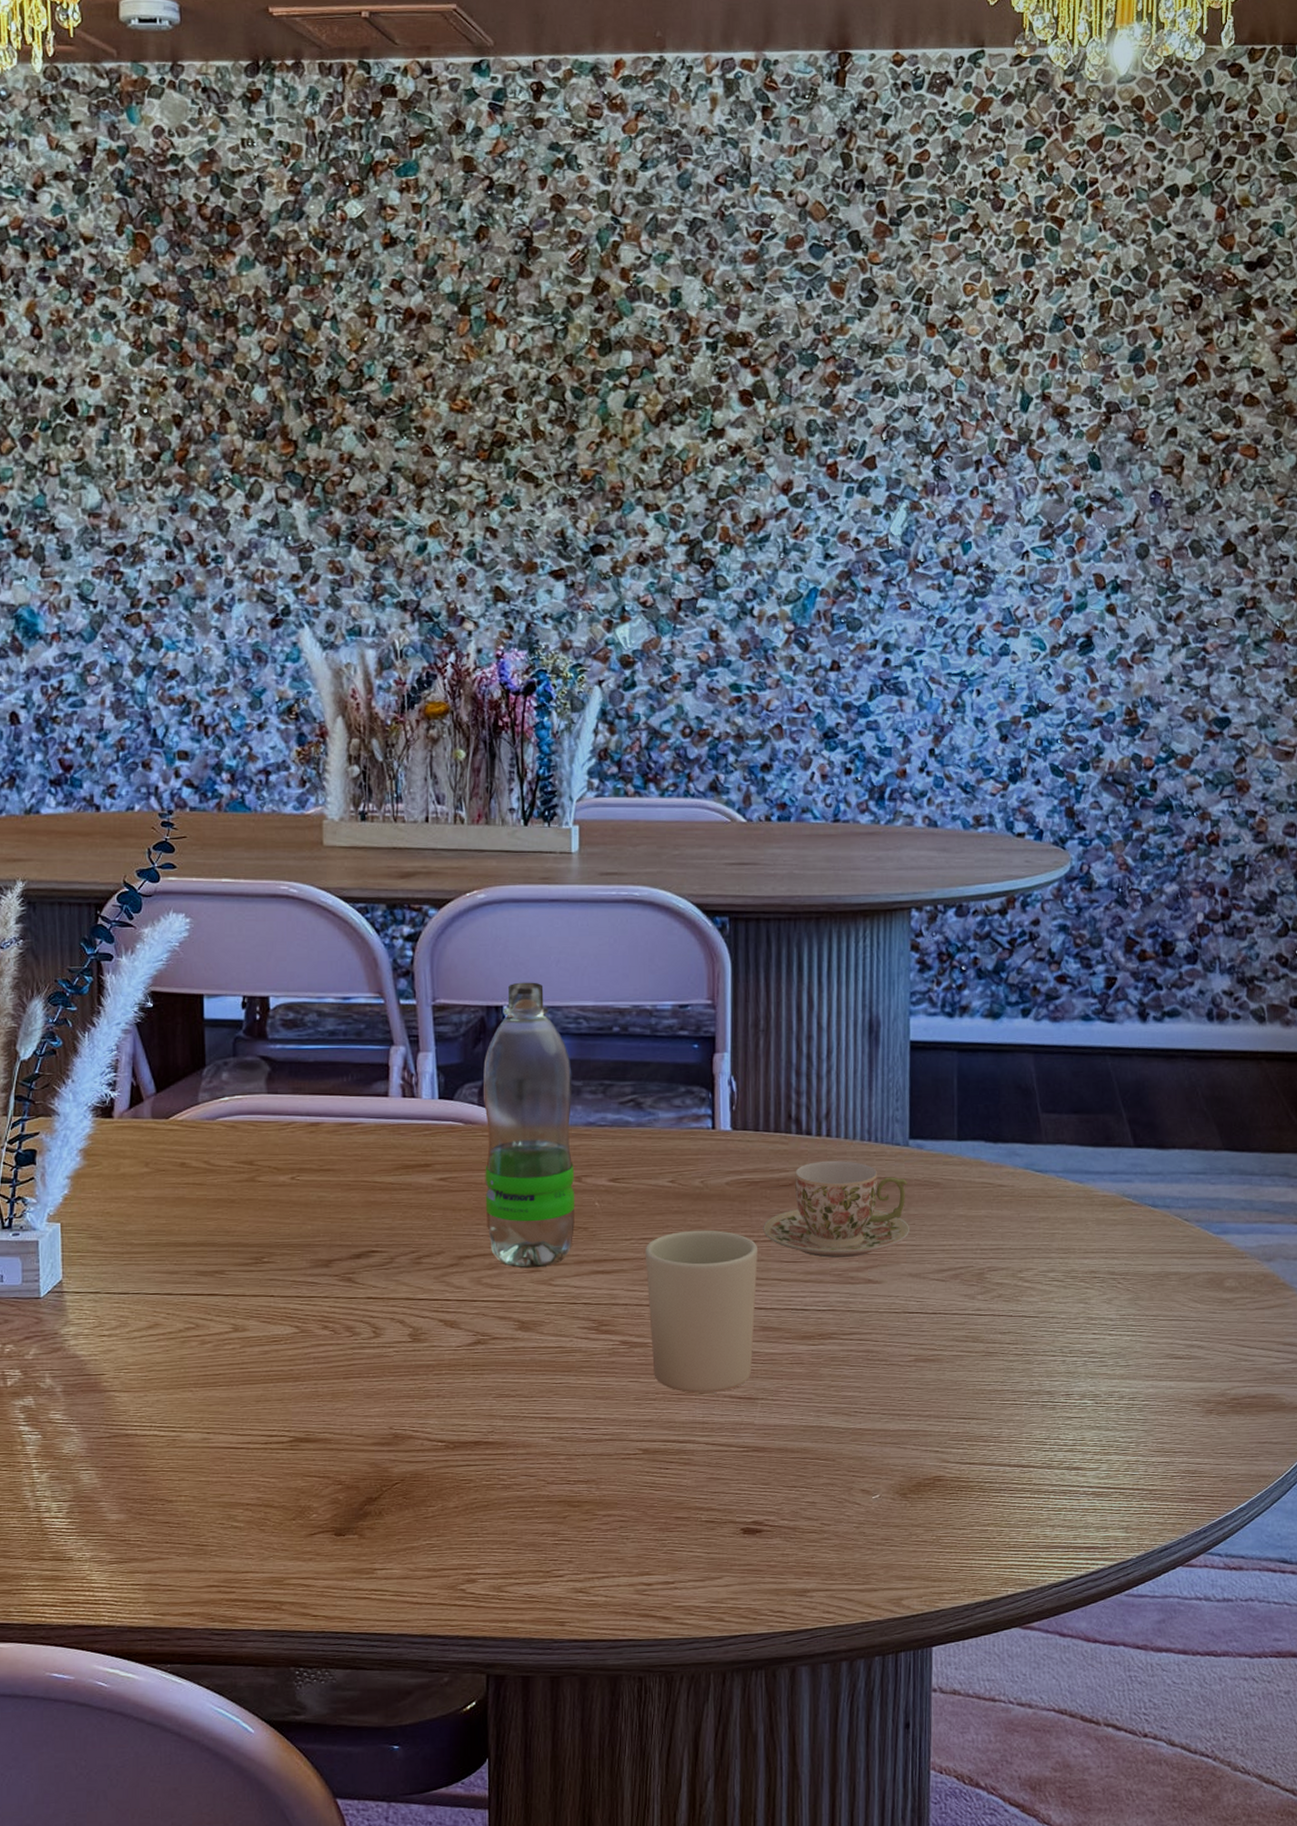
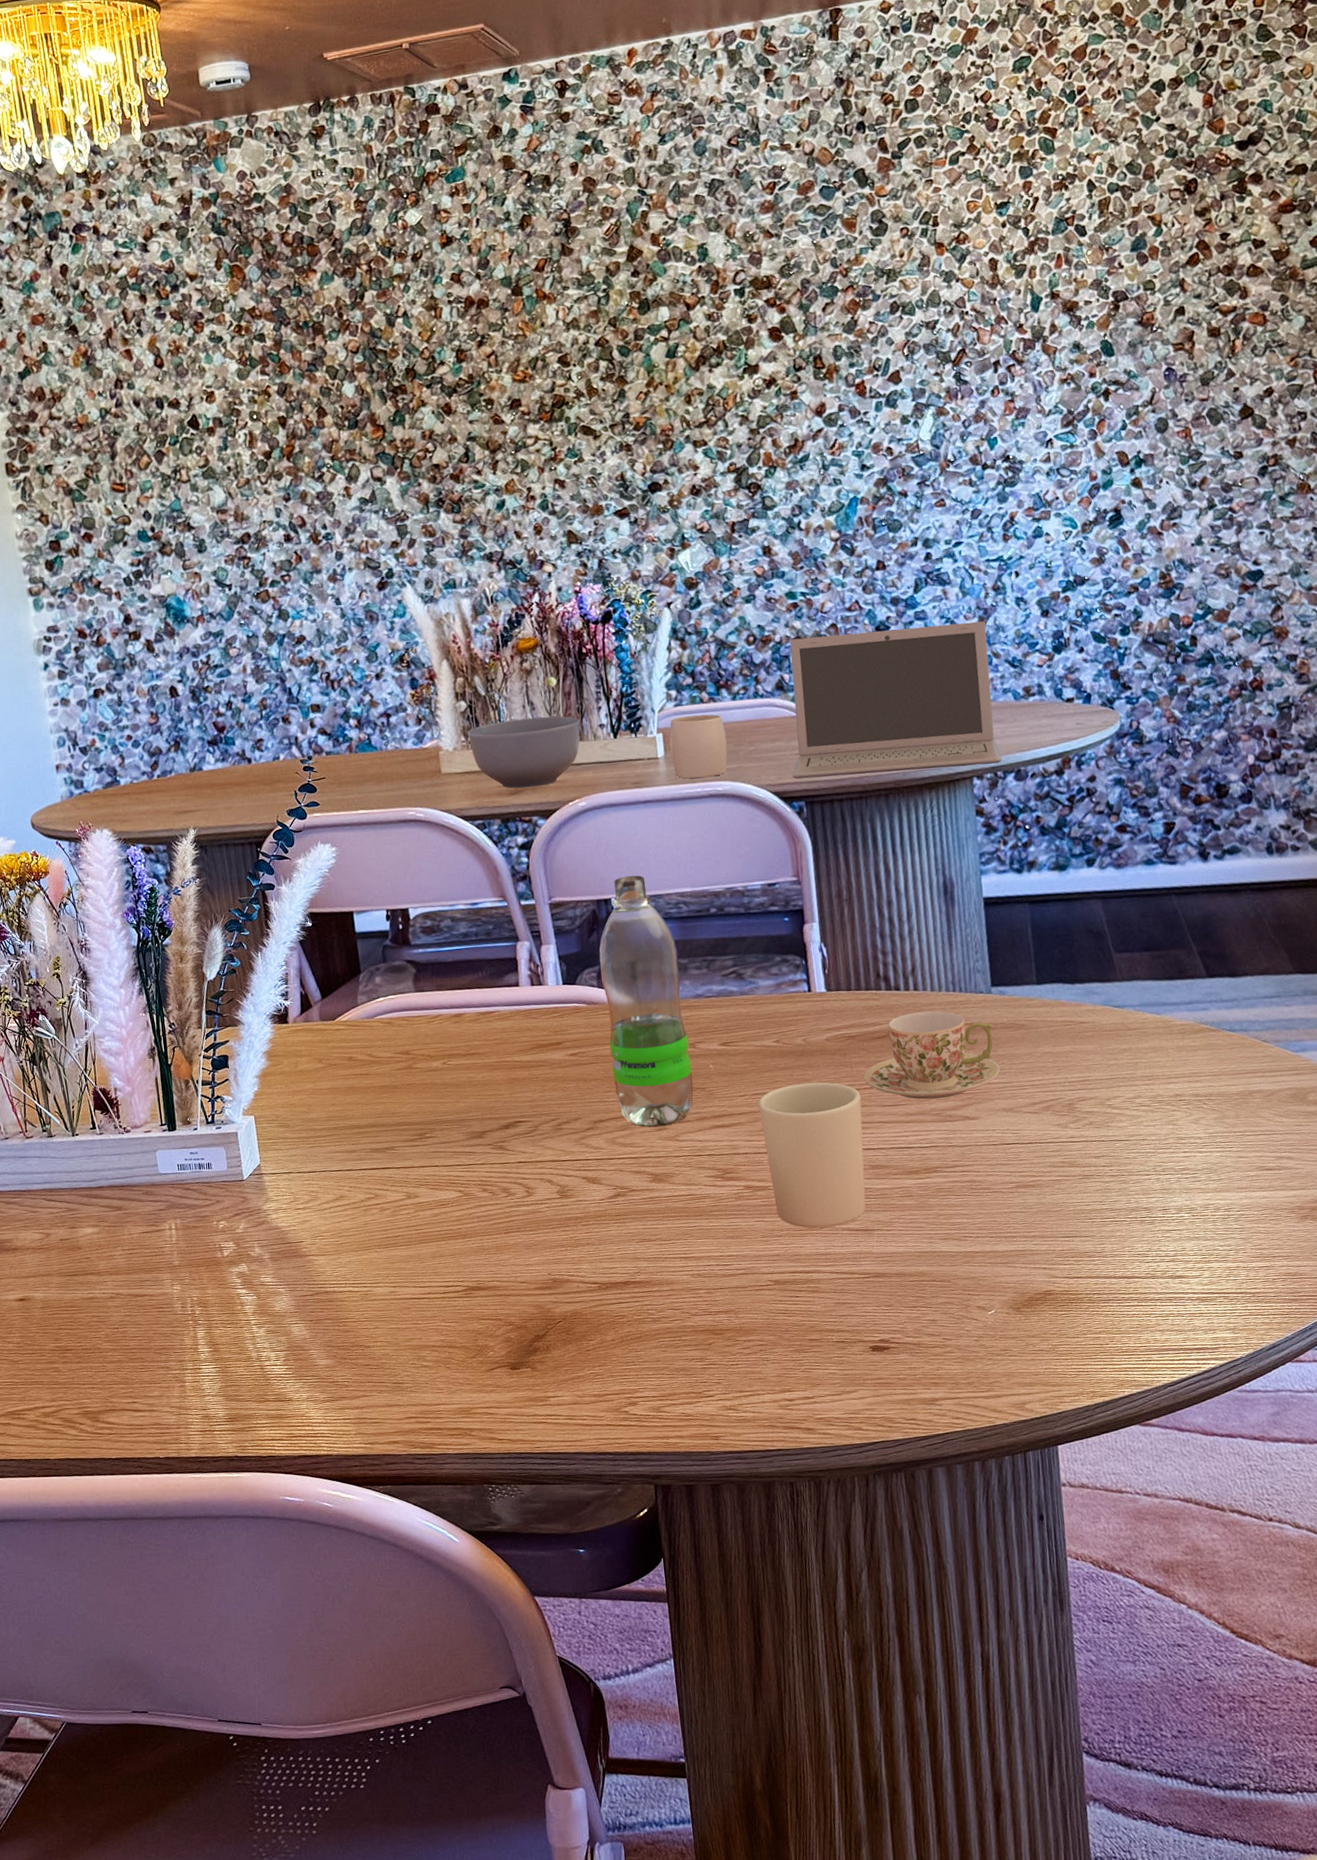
bowl: none [357,793,488,872] -> present [467,716,581,789]
mug: none [586,808,650,880] -> present [669,714,728,779]
laptop: none [717,736,943,896] -> present [789,621,1002,780]

